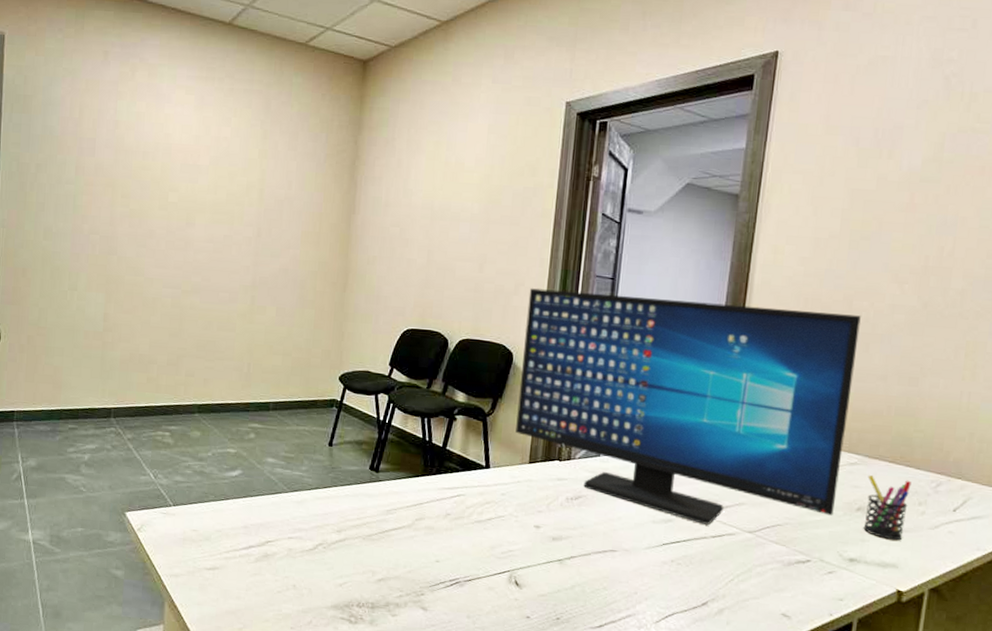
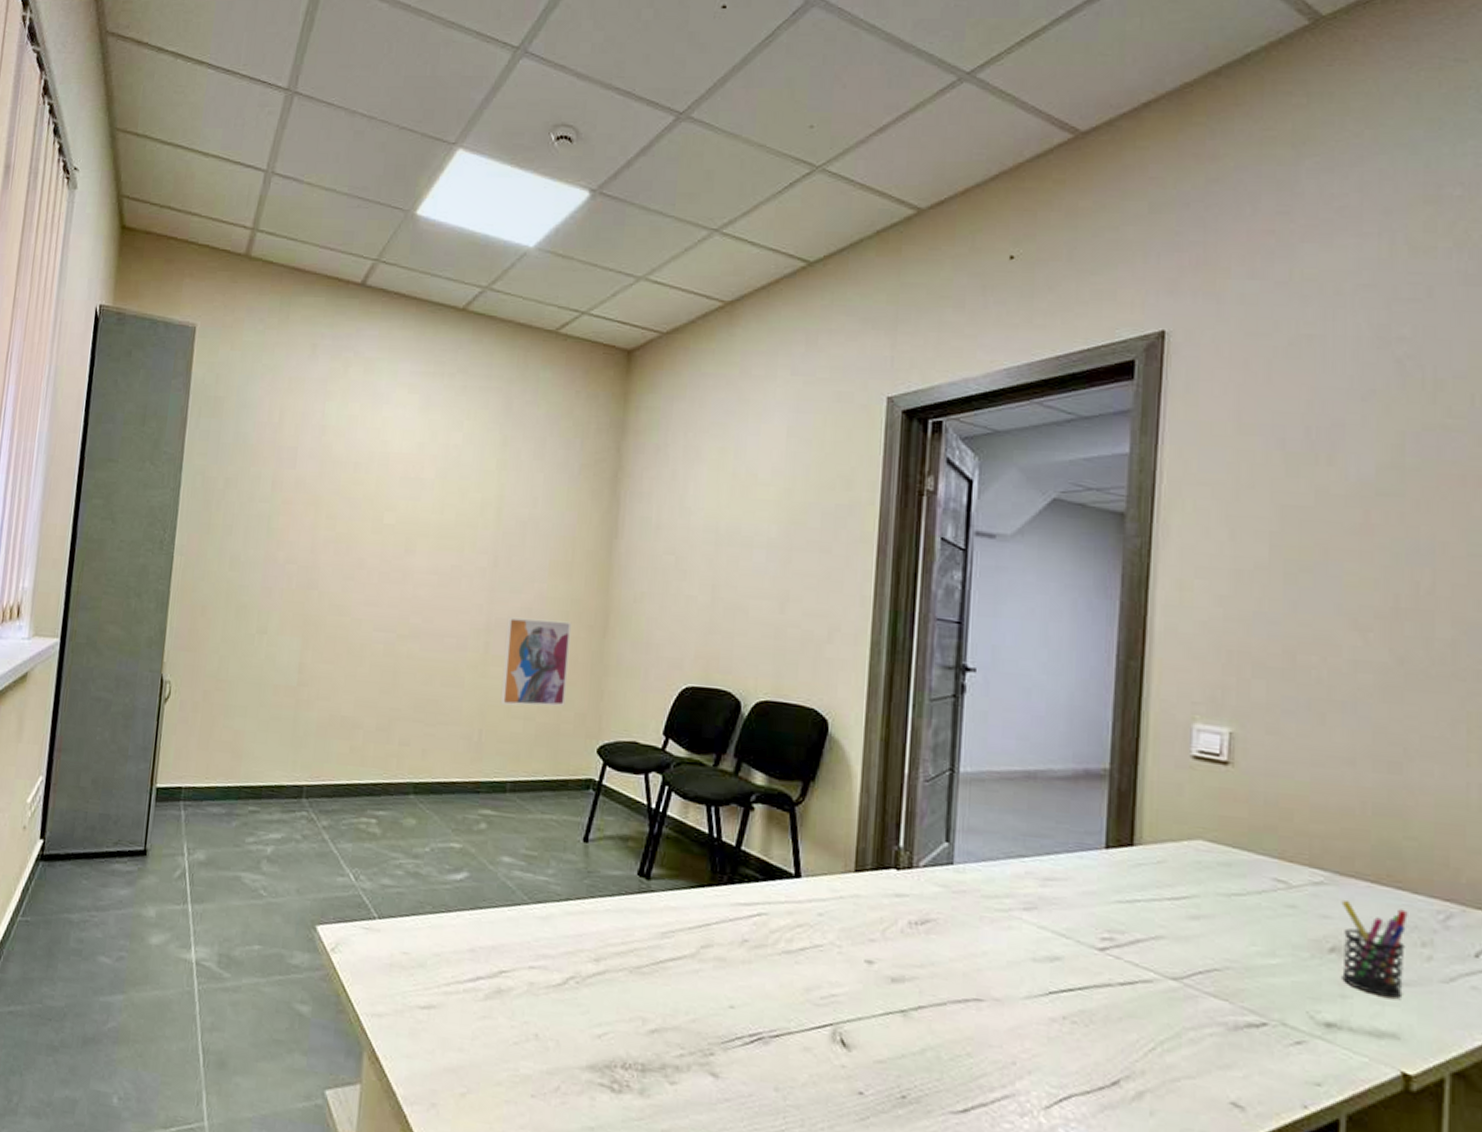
wall art: none [264,276,319,345] -> present [500,617,572,706]
computer monitor: present [516,288,861,525] -> none [835,635,1310,966]

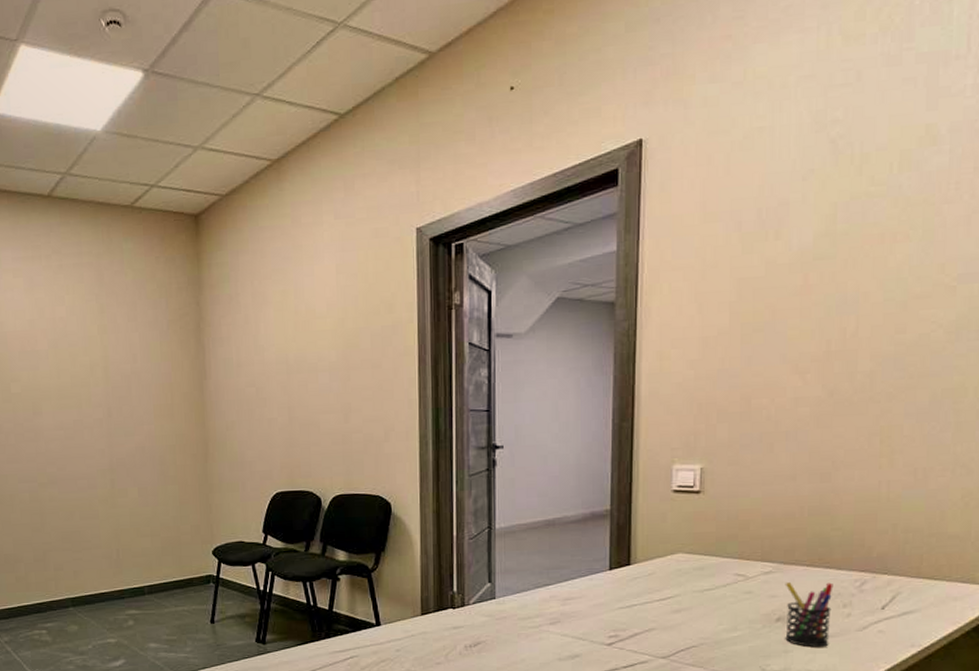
wall art: present [500,617,572,706] -> none [126,453,182,527]

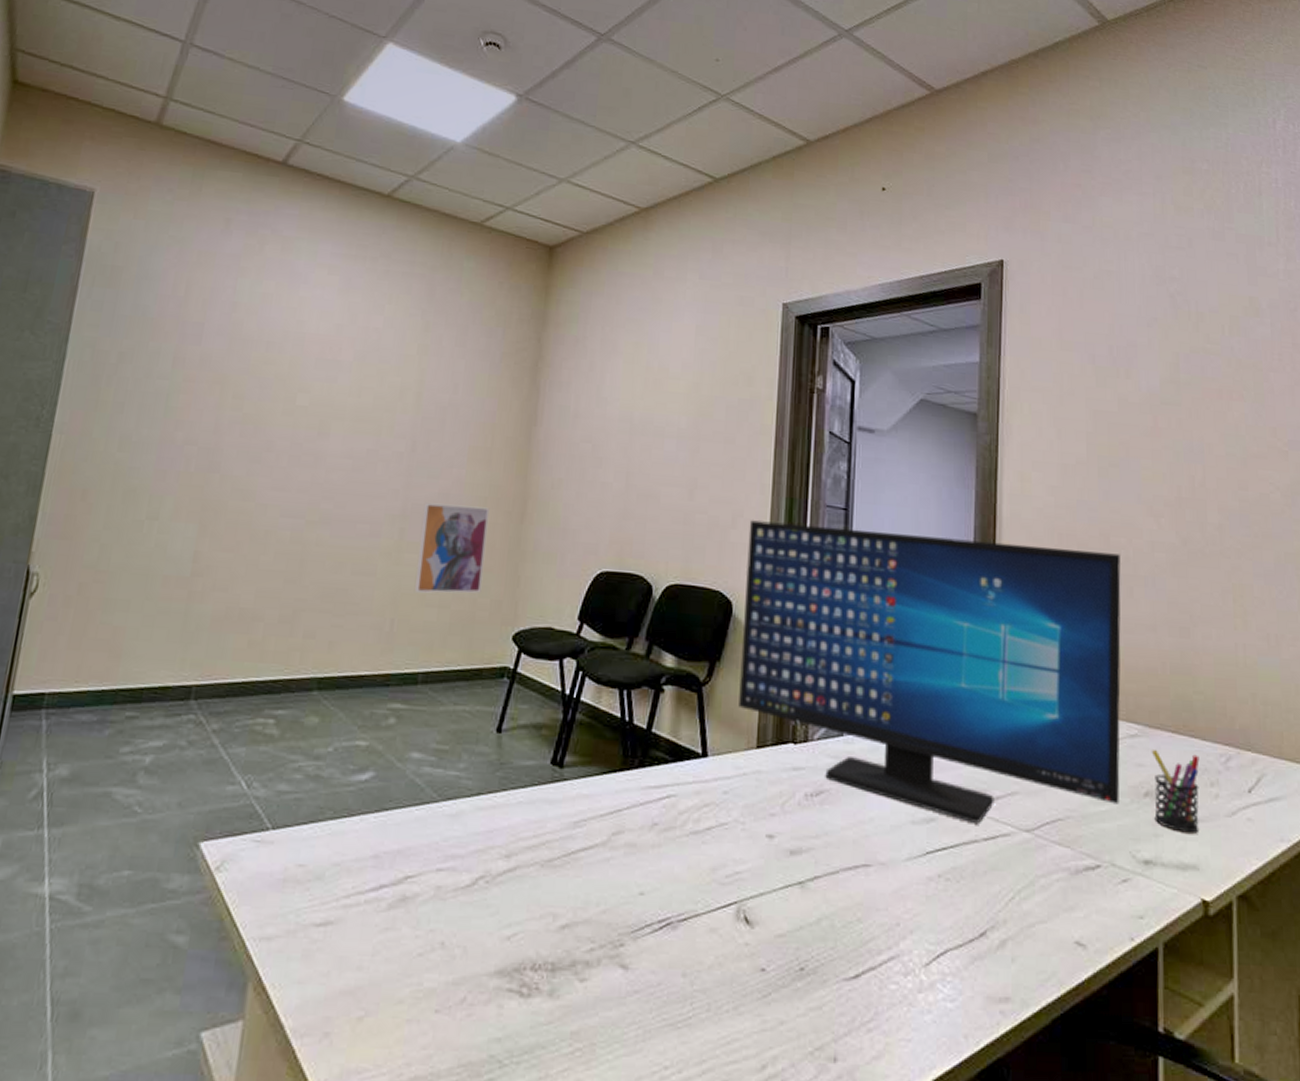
wall art: none [126,453,182,527] -> present [414,502,490,594]
computer monitor: none [400,414,761,655] -> present [739,520,1121,823]

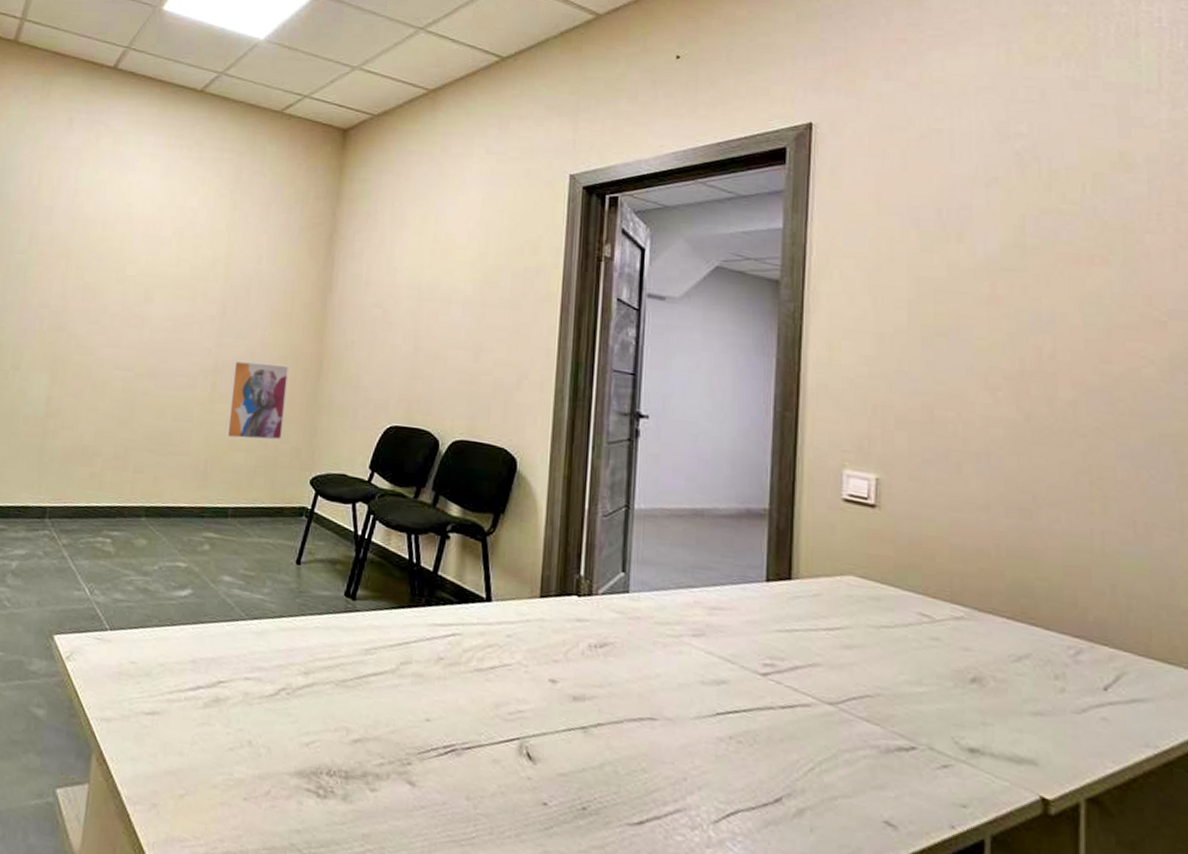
computer monitor: present [739,520,1121,823] -> none [522,383,947,691]
pen holder: present [1151,750,1200,834] -> none [980,635,1041,727]

